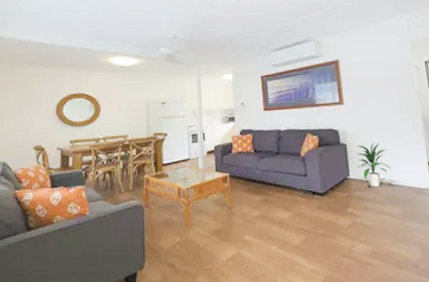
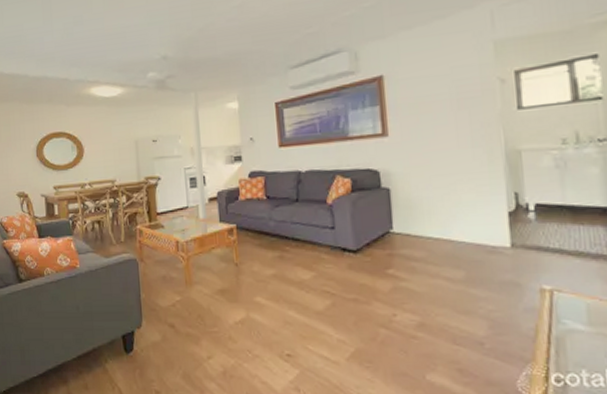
indoor plant: present [357,142,392,188] -> none [404,185,453,244]

